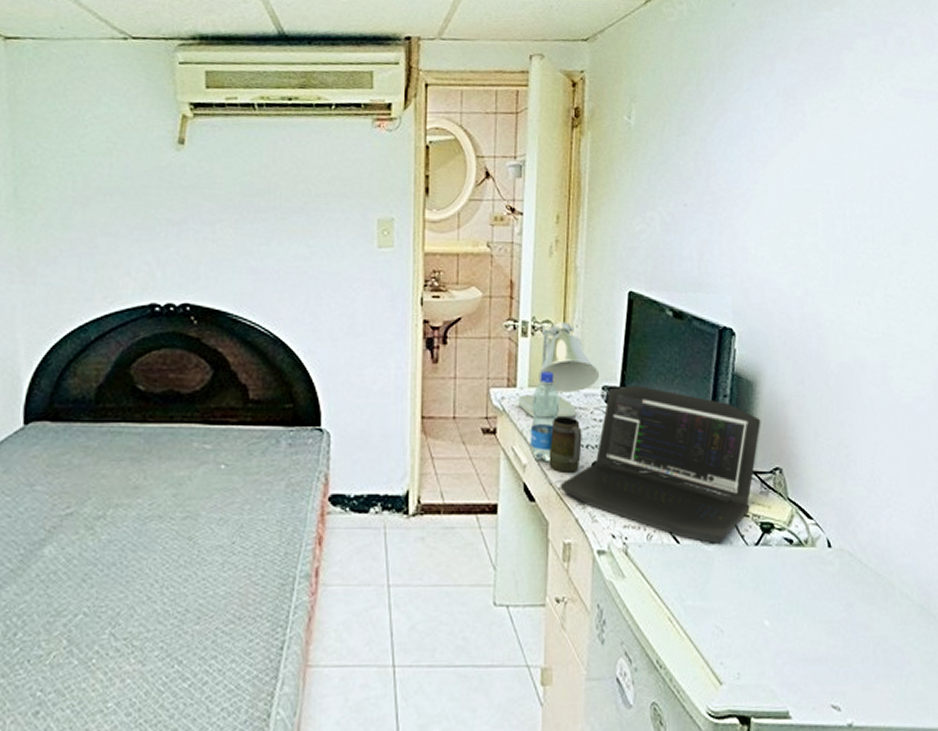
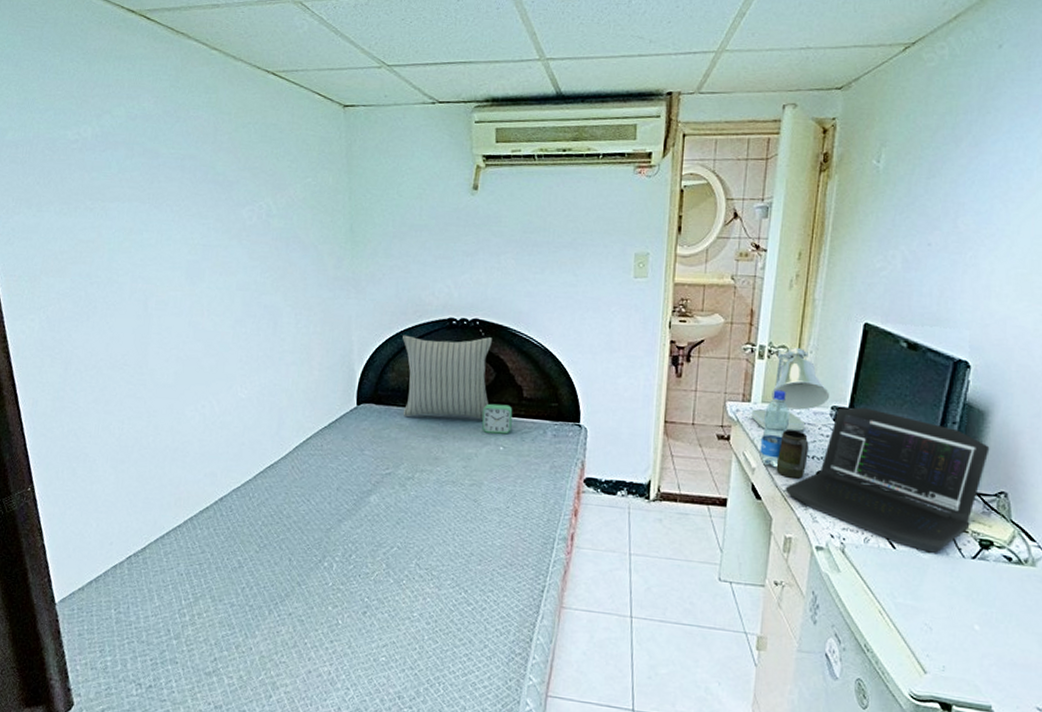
pillow: none [88,326,207,435] -> present [402,335,492,420]
alarm clock: none [196,410,237,448] -> present [482,403,513,434]

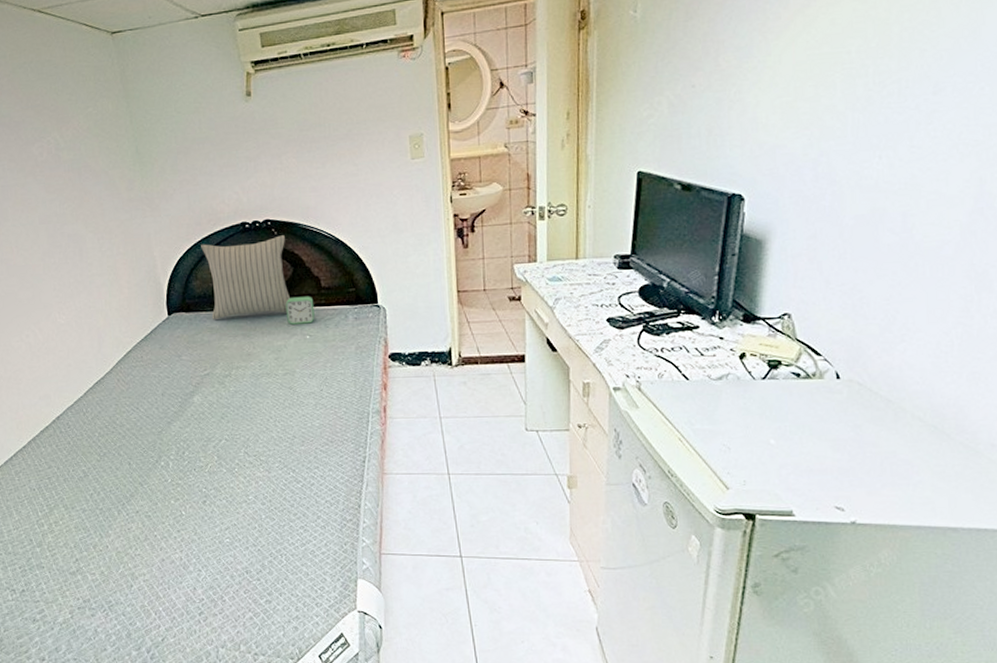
desk lamp: present [750,347,829,432] -> none [538,203,611,284]
bottle: present [759,390,791,468] -> none [550,246,576,320]
mug: present [776,430,809,479] -> none [567,282,597,328]
laptop: present [785,407,990,553] -> none [578,252,770,379]

